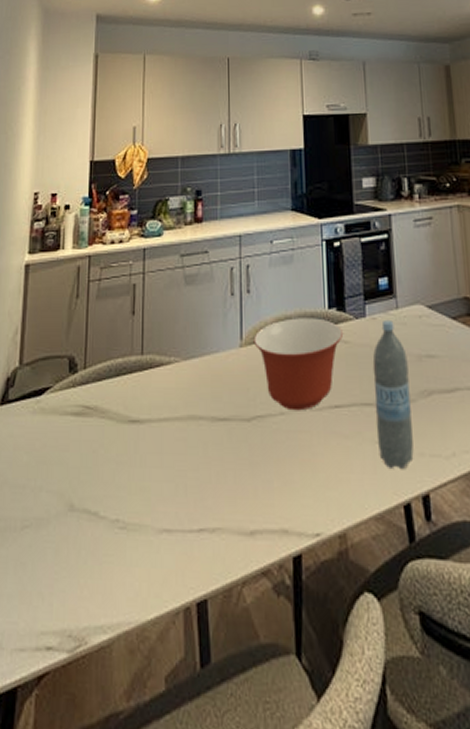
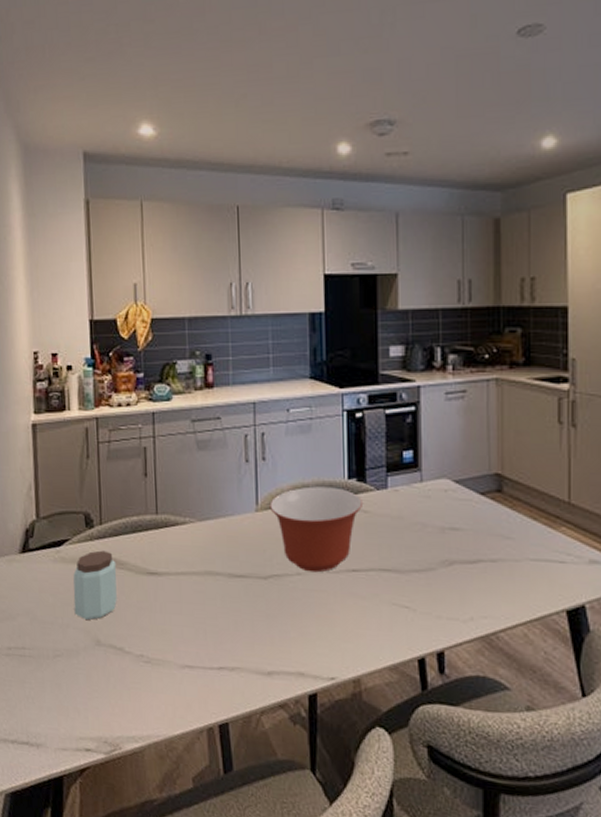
peanut butter: none [49,398,98,481] -> present [73,550,117,621]
water bottle: present [372,319,414,469] -> none [392,491,431,628]

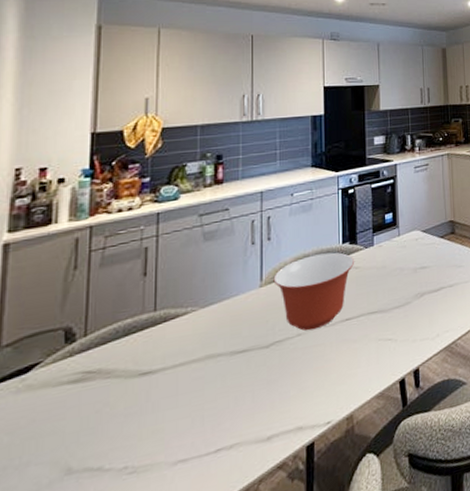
peanut butter: present [73,550,117,621] -> none [39,363,102,450]

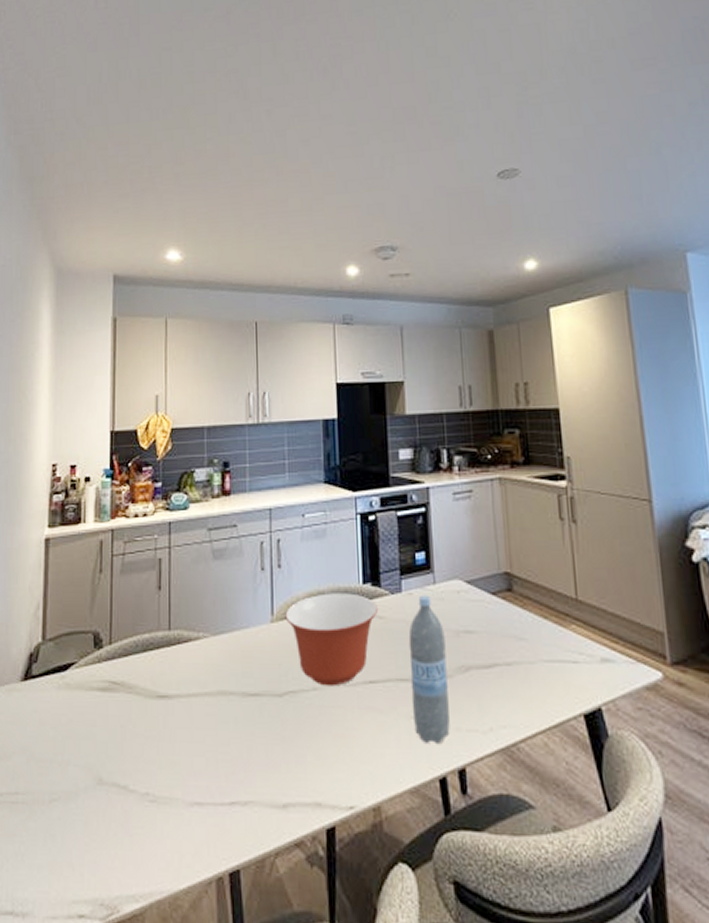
water bottle: none [378,245,408,357] -> present [408,594,450,743]

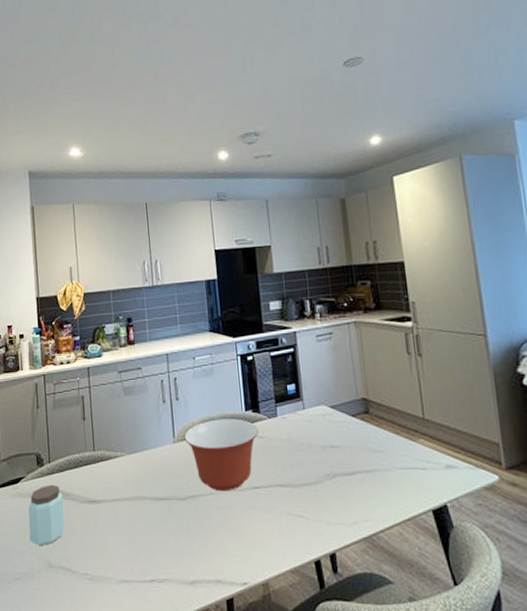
peanut butter: none [76,673,125,756] -> present [28,485,65,546]
water bottle: present [408,594,450,743] -> none [284,418,322,534]

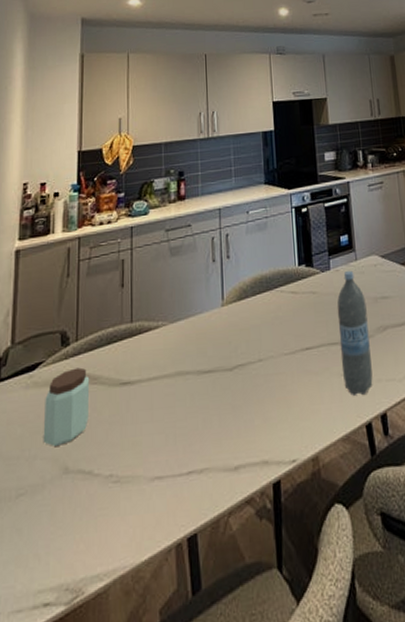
mixing bowl: present [184,418,258,492] -> none [234,274,311,357]
water bottle: none [284,418,322,534] -> present [337,270,373,396]

